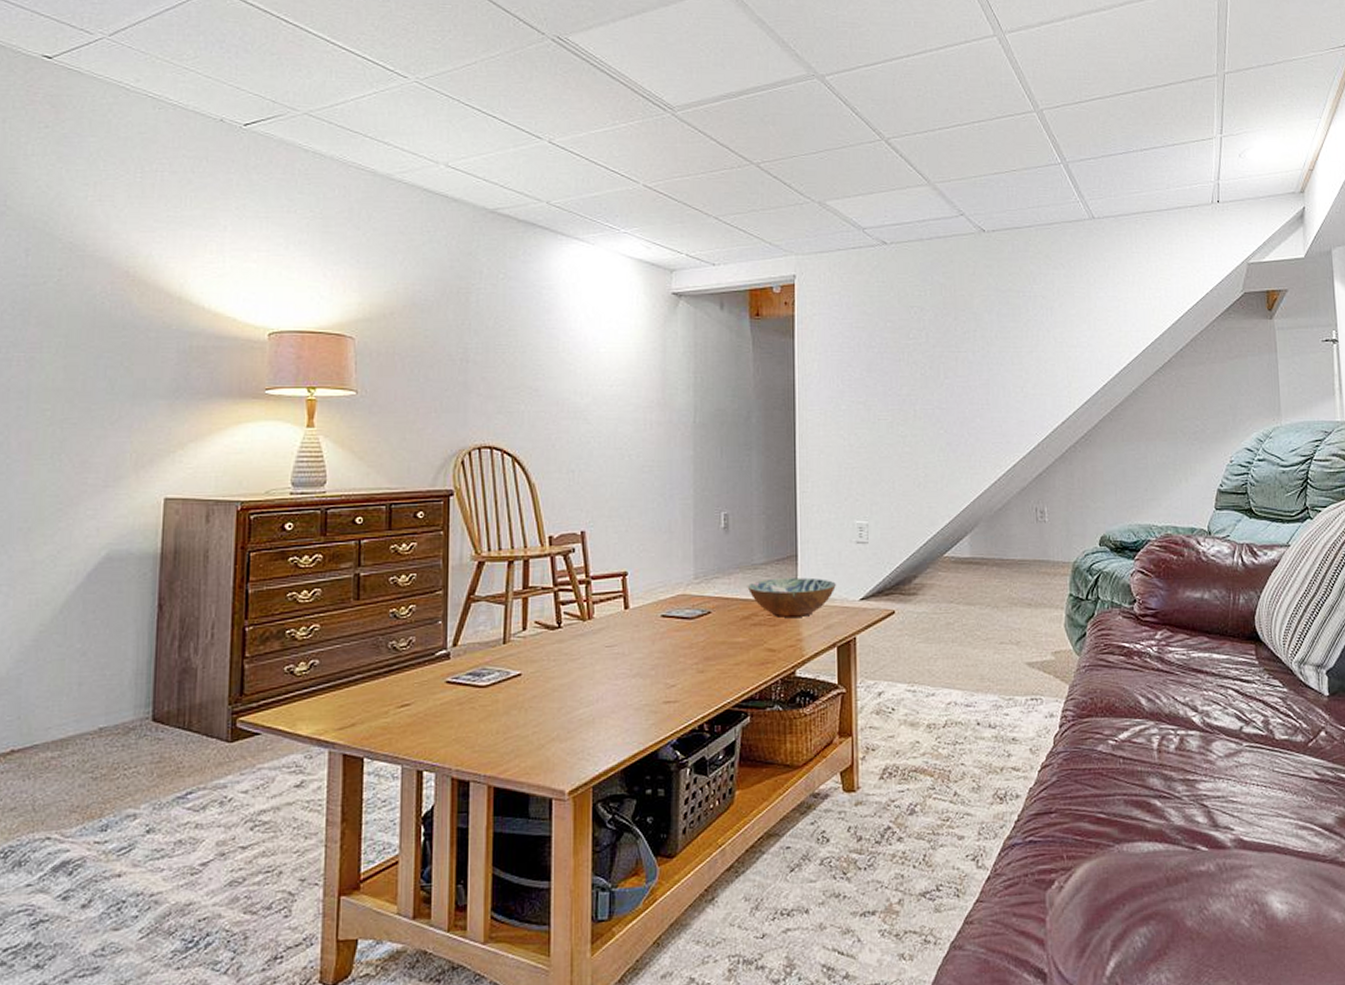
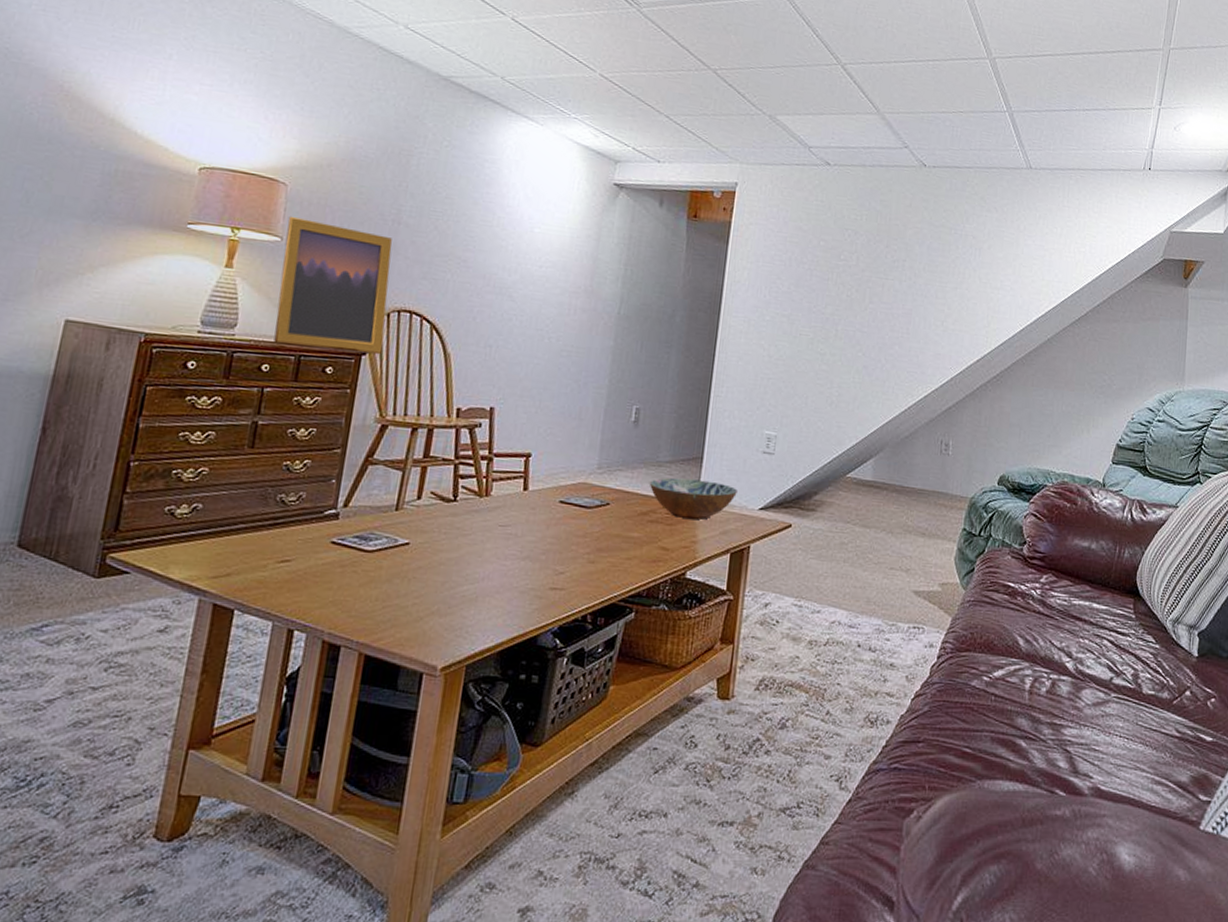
picture frame: none [360,368,469,495] -> present [273,215,392,355]

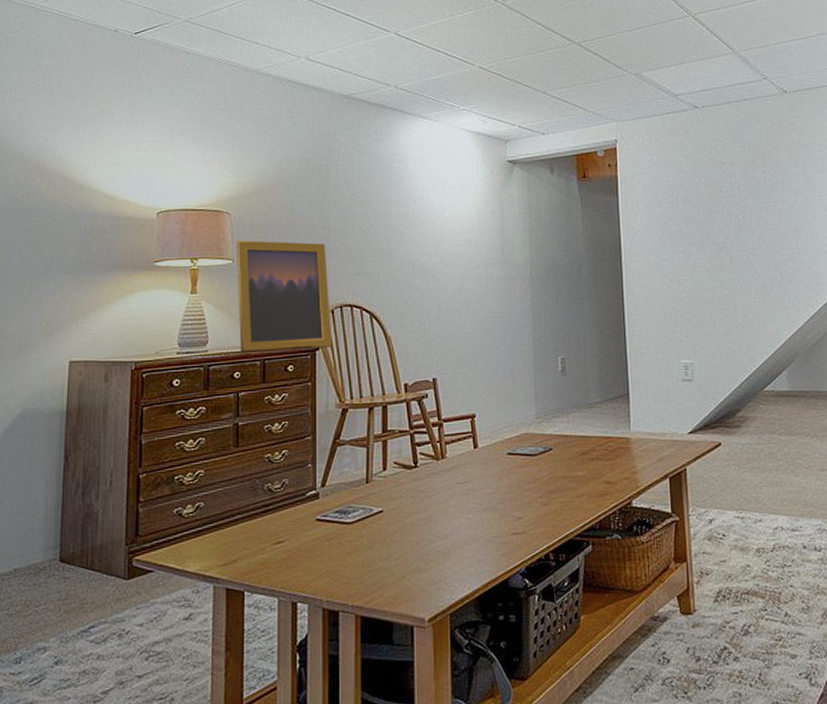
bowl: present [649,477,737,520] -> none [584,414,666,452]

